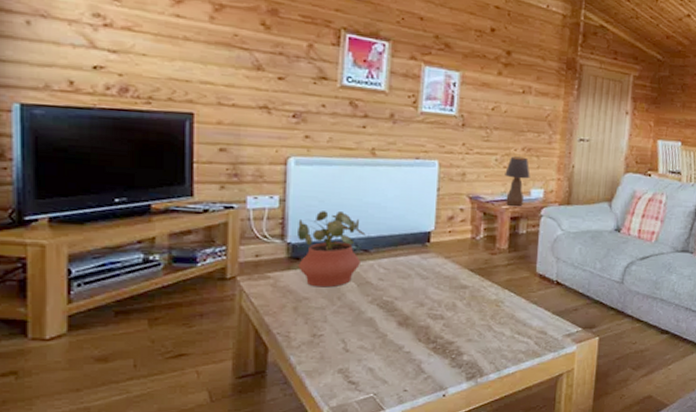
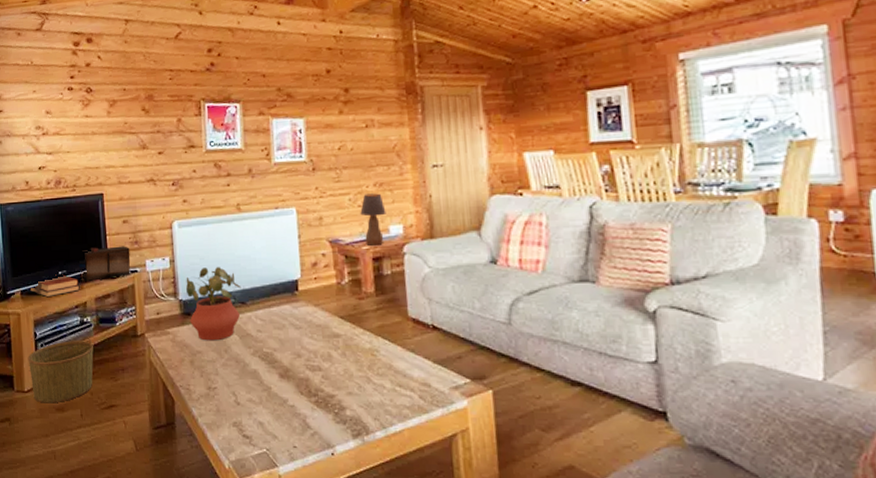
basket: none [54,280,160,353] -> present [28,339,94,403]
books: none [65,202,147,229] -> present [30,274,80,298]
speaker: none [150,174,226,215] -> present [81,246,131,282]

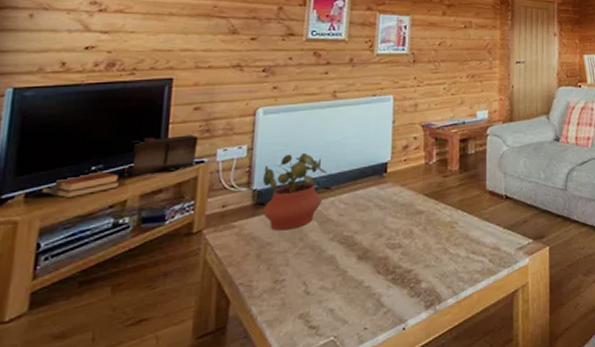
basket: present [28,339,94,403] -> none [17,244,127,333]
table lamp: present [360,193,386,247] -> none [453,83,475,130]

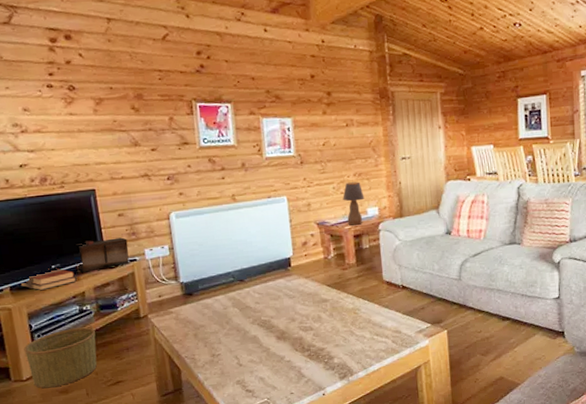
basket: none [17,244,127,333] -> present [24,325,97,389]
potted plant: present [263,153,327,231] -> none [186,251,239,316]
table lamp: none [453,83,475,130] -> present [343,181,365,226]

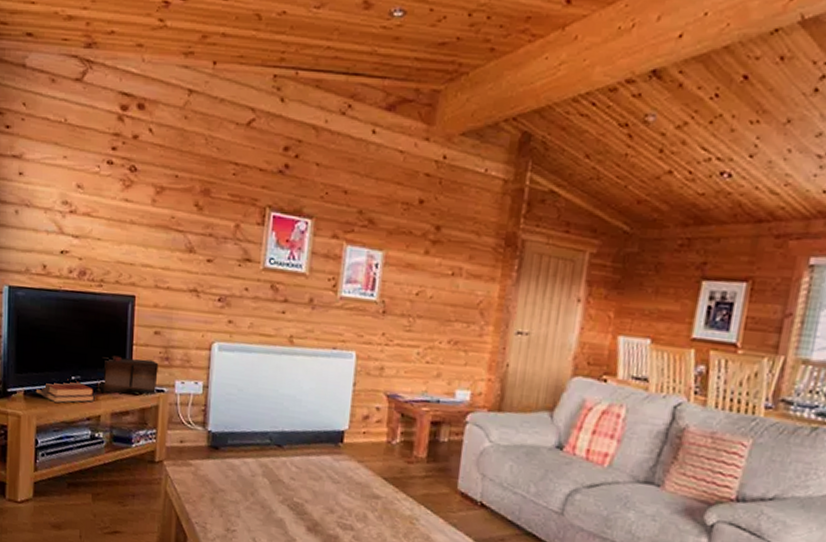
basket: present [24,325,97,389] -> none [25,454,103,519]
table lamp: present [343,181,365,226] -> none [426,350,456,410]

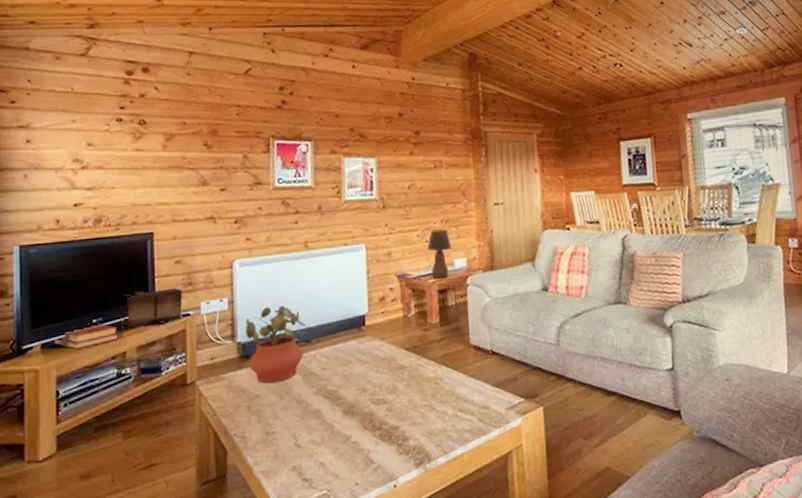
potted plant: none [217,400,280,482] -> present [246,306,306,384]
table lamp: none [426,350,456,410] -> present [427,229,452,280]

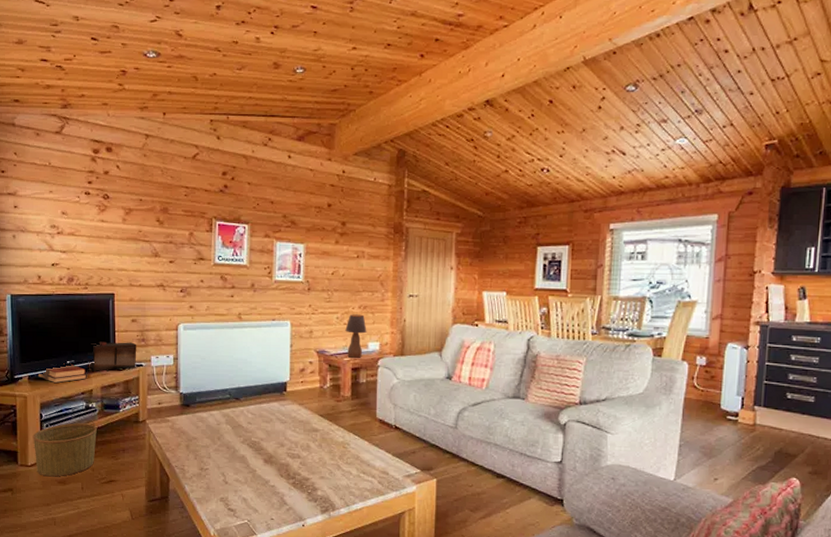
basket: none [45,393,132,472] -> present [32,422,97,477]
potted plant: present [246,306,306,384] -> none [187,366,237,430]

